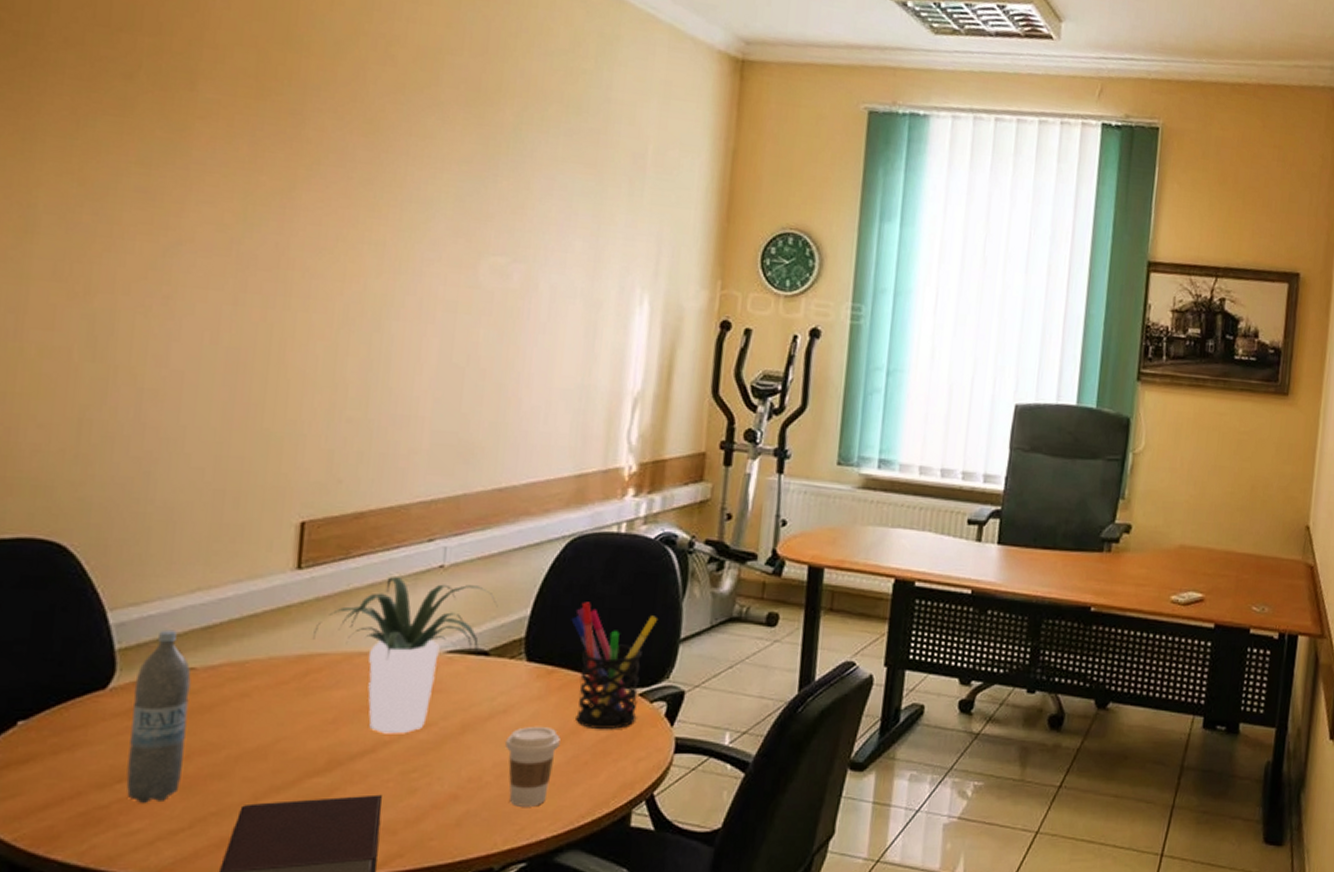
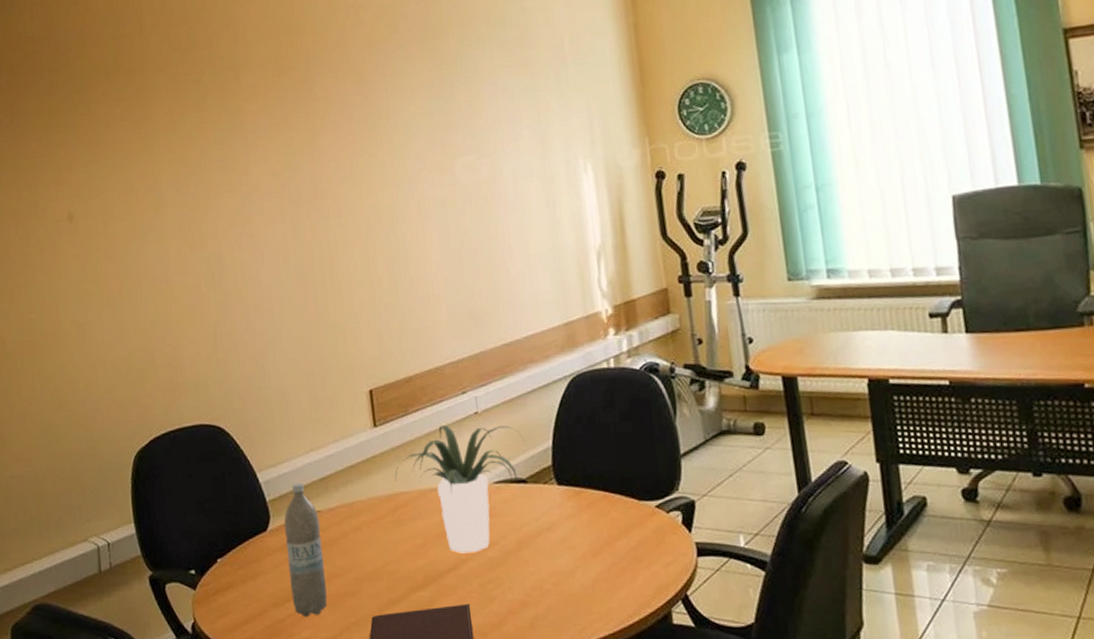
coffee cup: present [505,726,561,807] -> none [555,539,599,610]
pen holder: present [571,602,659,729] -> none [586,430,658,539]

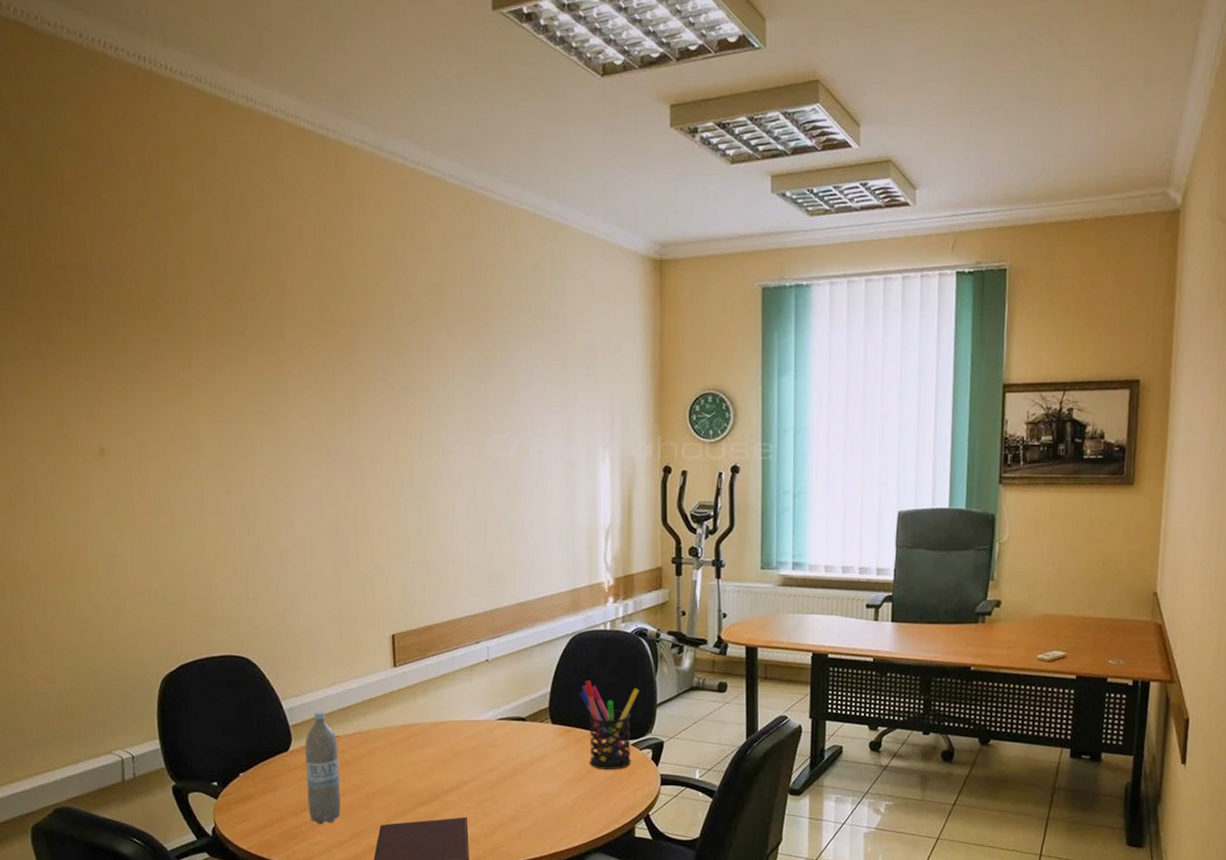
potted plant: present [395,425,526,554] -> none [410,669,528,776]
pen holder: none [586,430,658,539] -> present [579,680,640,769]

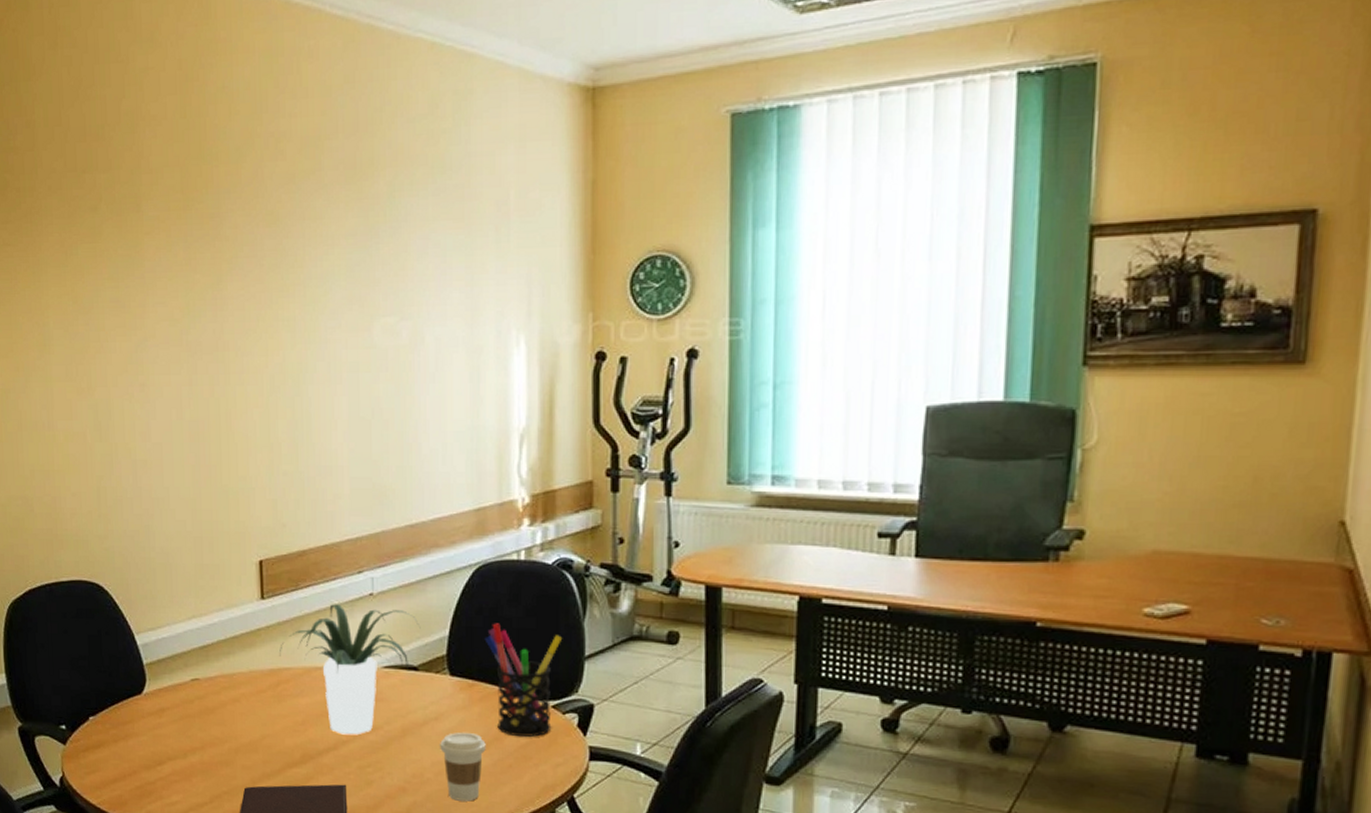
water bottle: present [304,711,341,825] -> none [160,648,200,783]
potted plant: none [410,669,528,776] -> present [279,604,421,736]
coffee cup: none [544,768,581,824] -> present [440,732,486,801]

